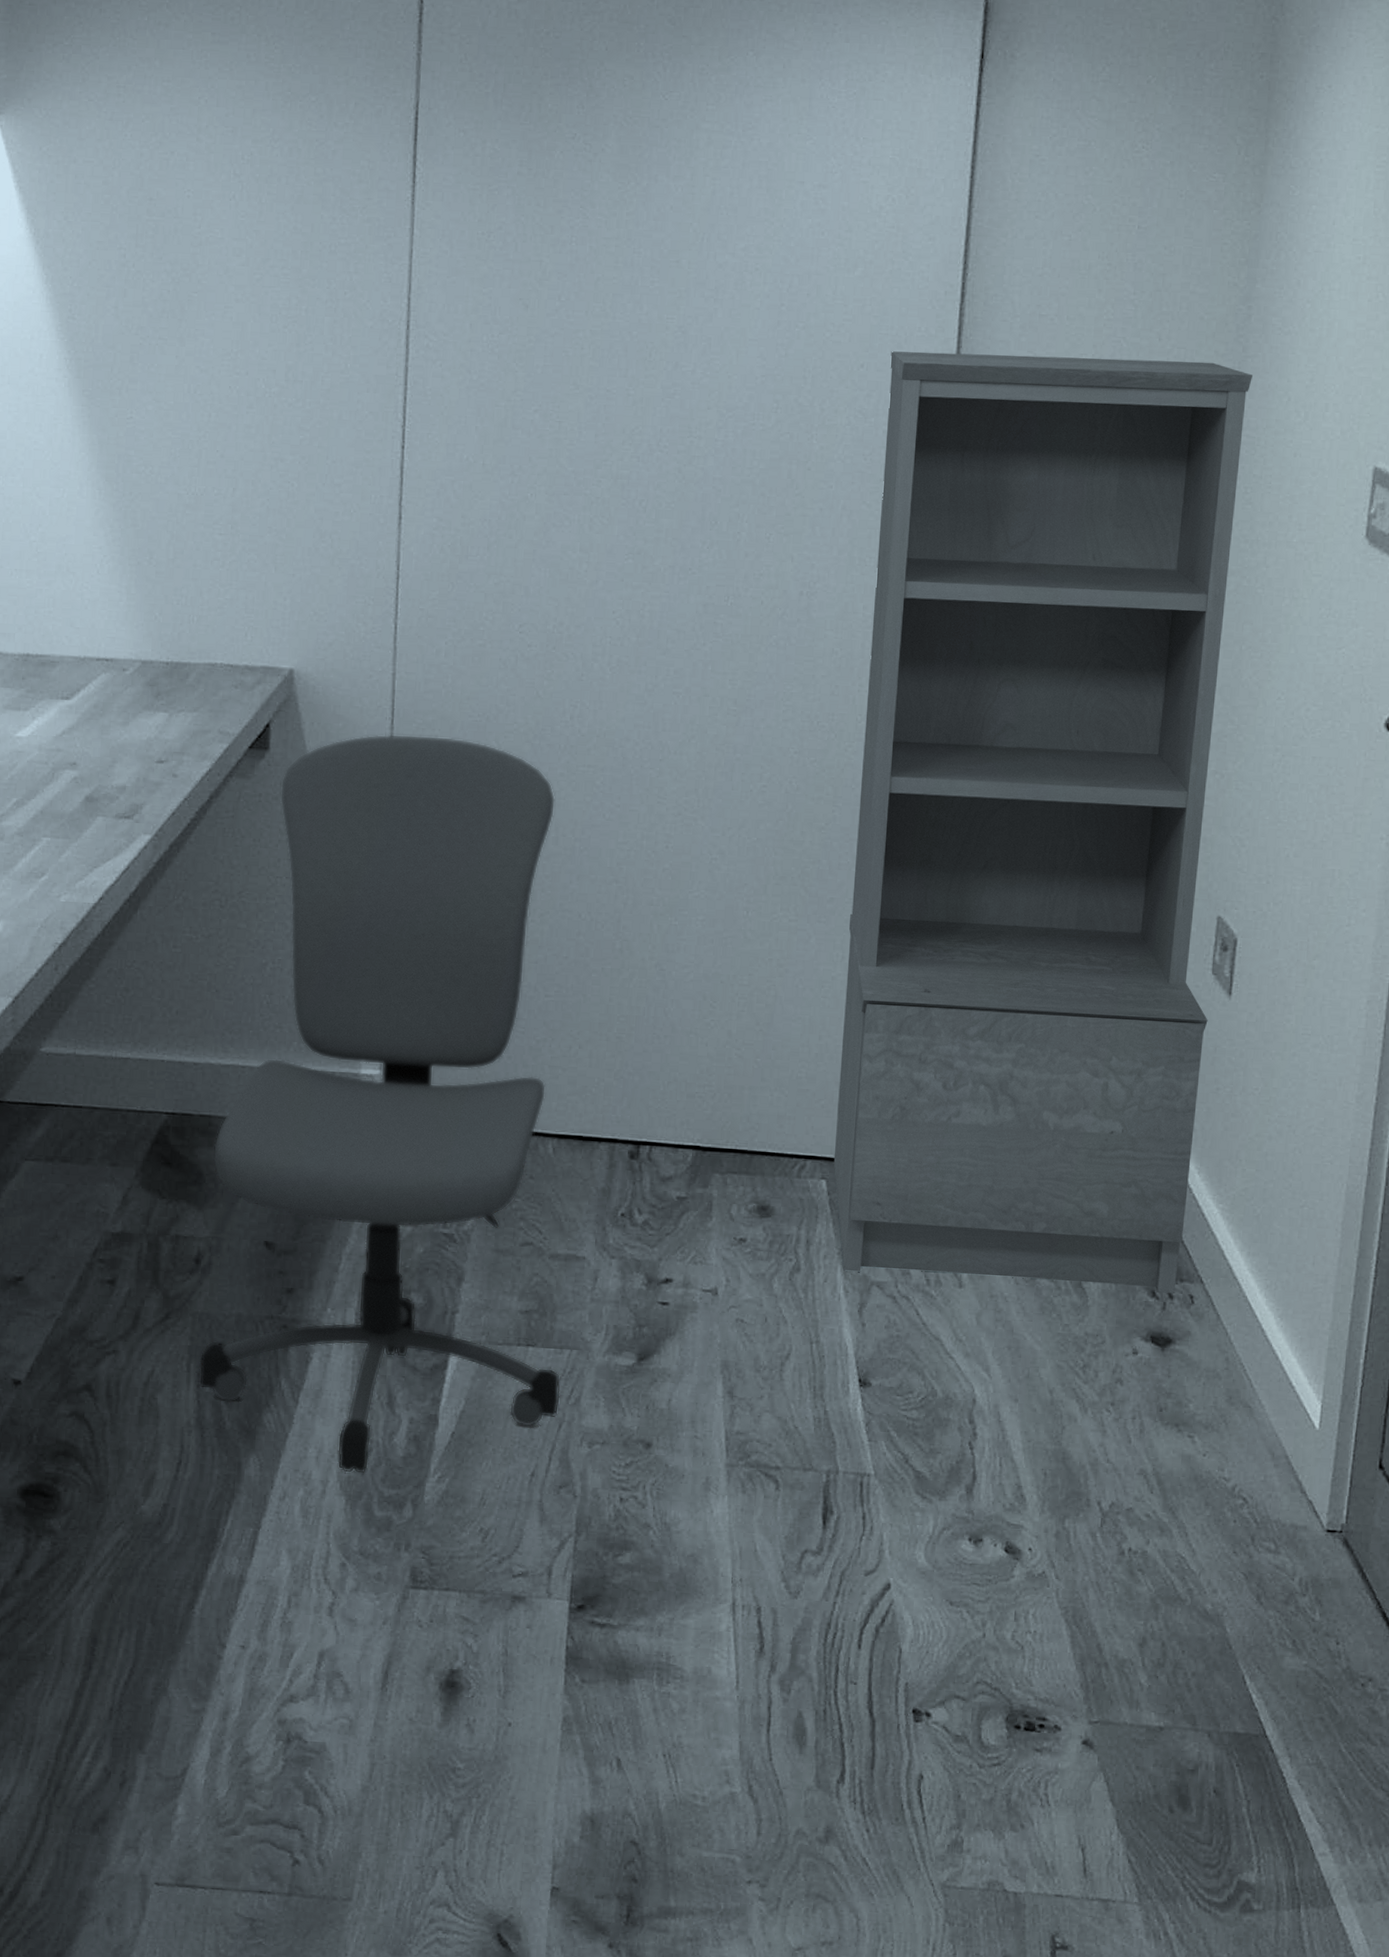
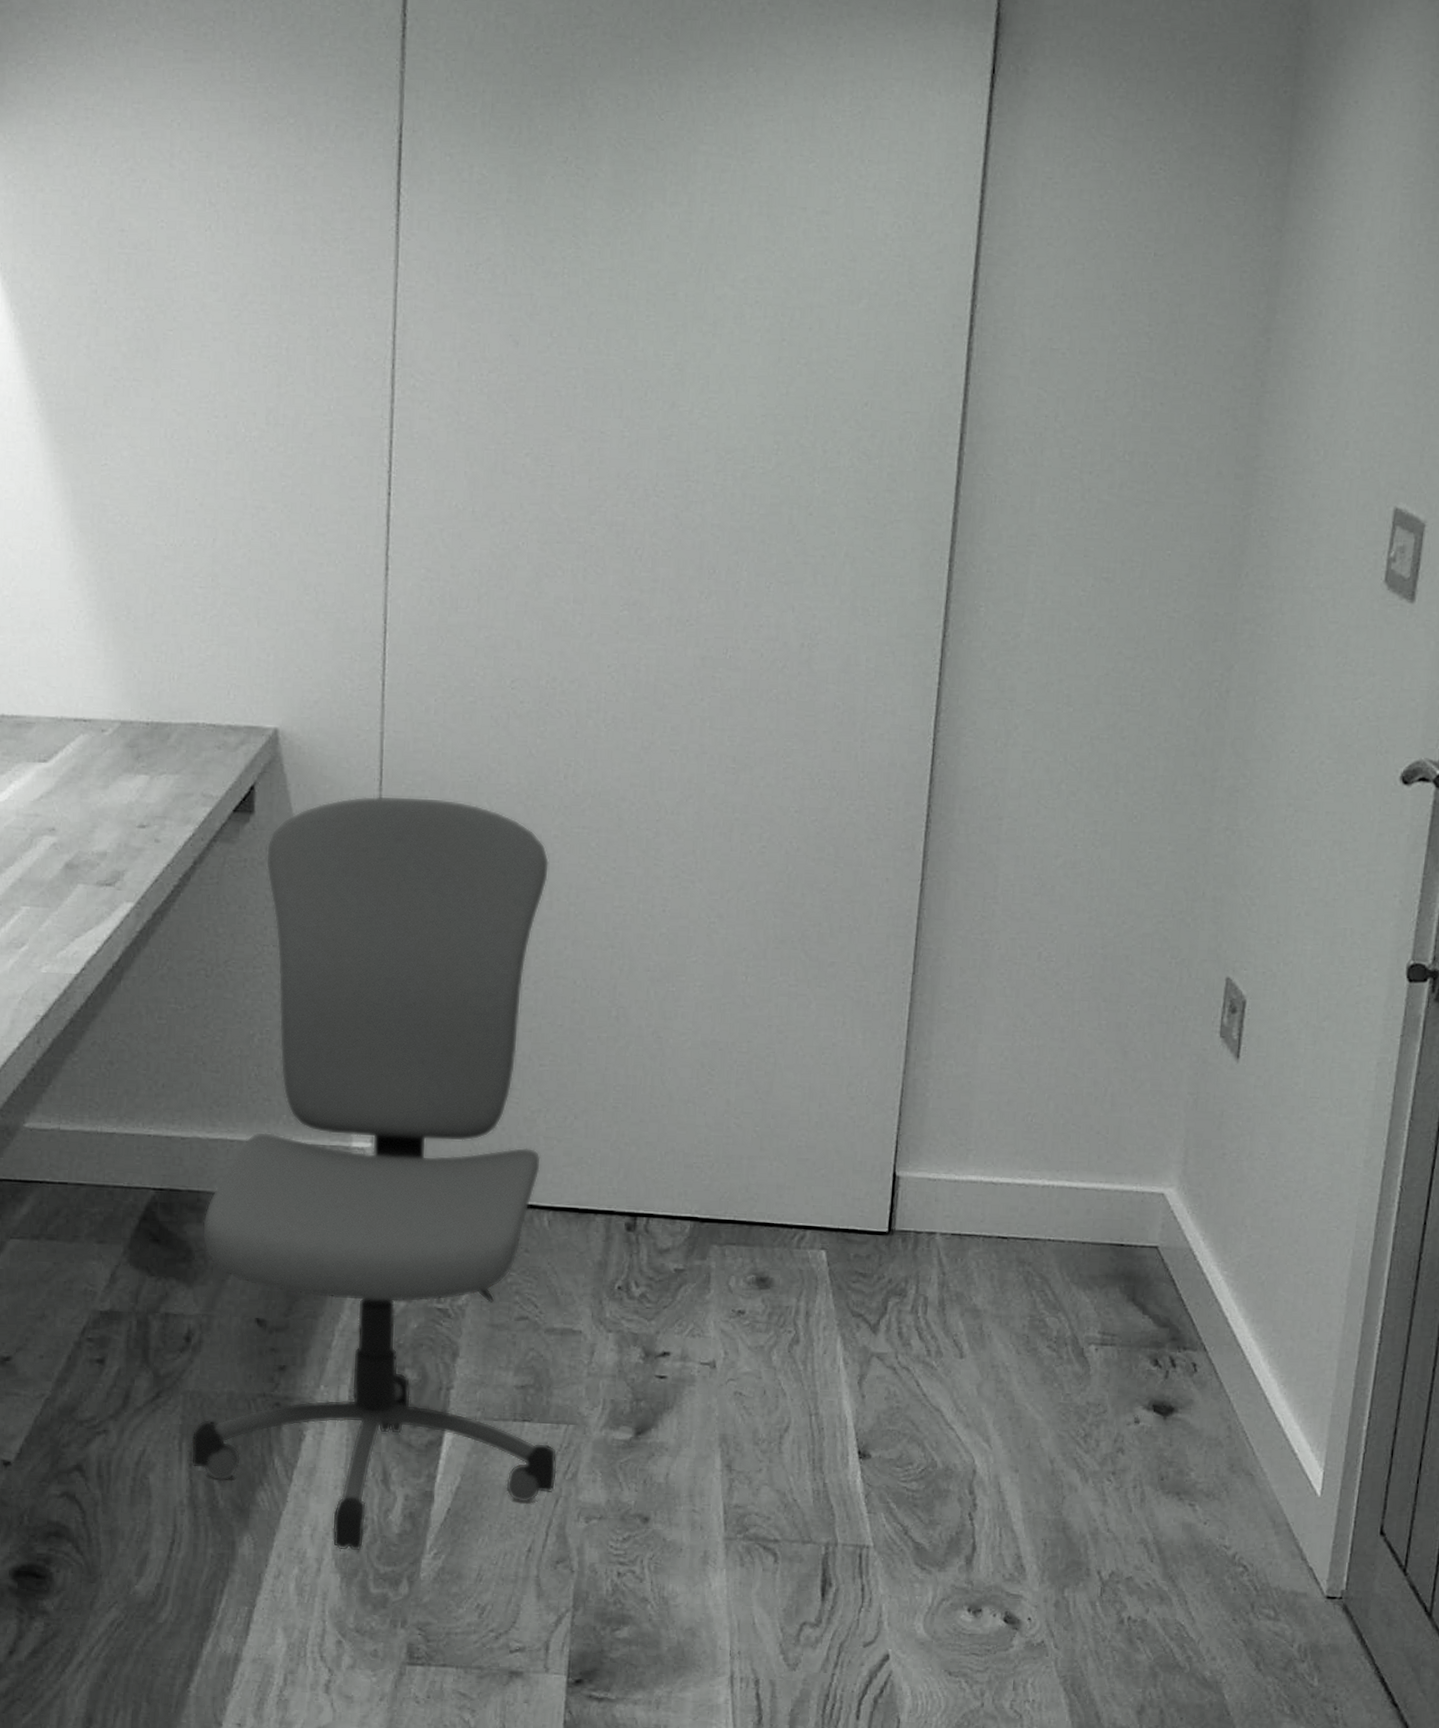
bookshelf: present [833,351,1252,1293] -> none [833,388,1271,1362]

